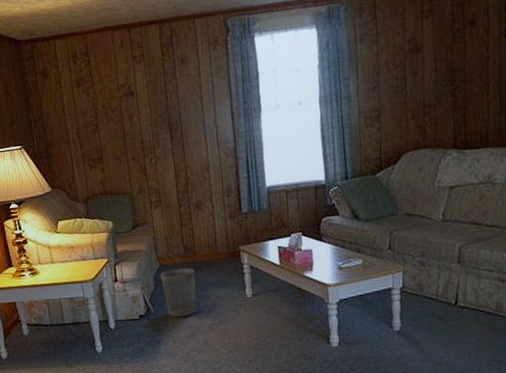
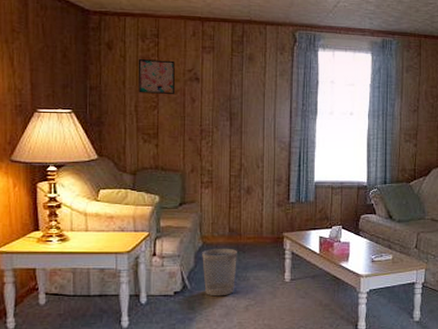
wall art: none [72,78,113,118] -> present [138,59,176,94]

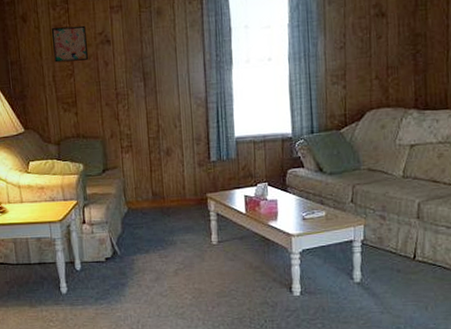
wastebasket: present [202,248,237,297] -> none [128,212,163,262]

